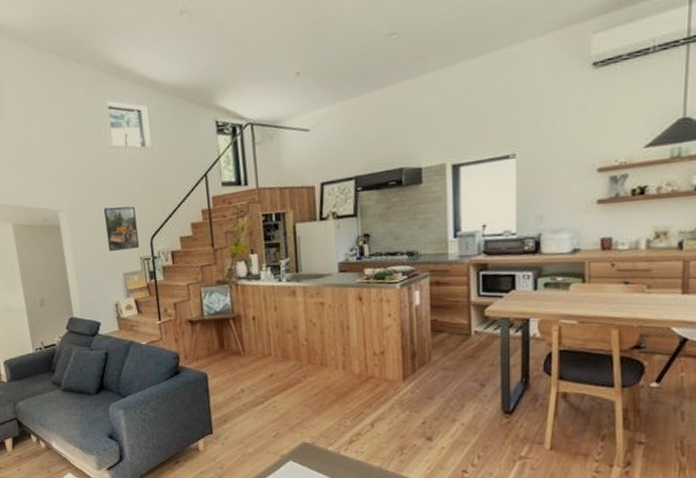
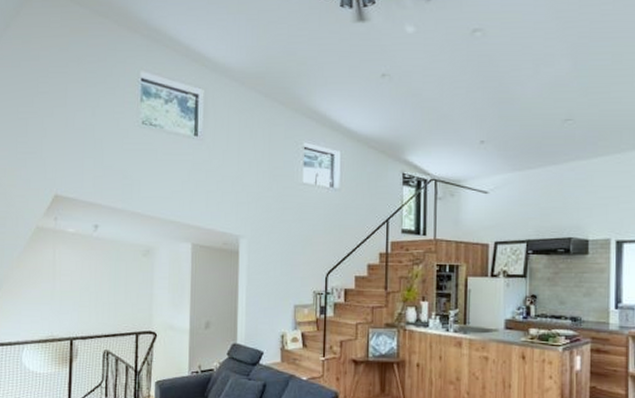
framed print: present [104,206,139,251] -> none [284,239,315,282]

